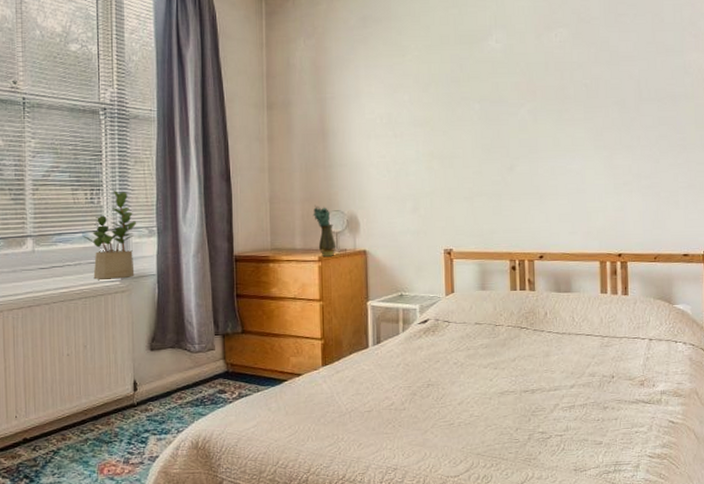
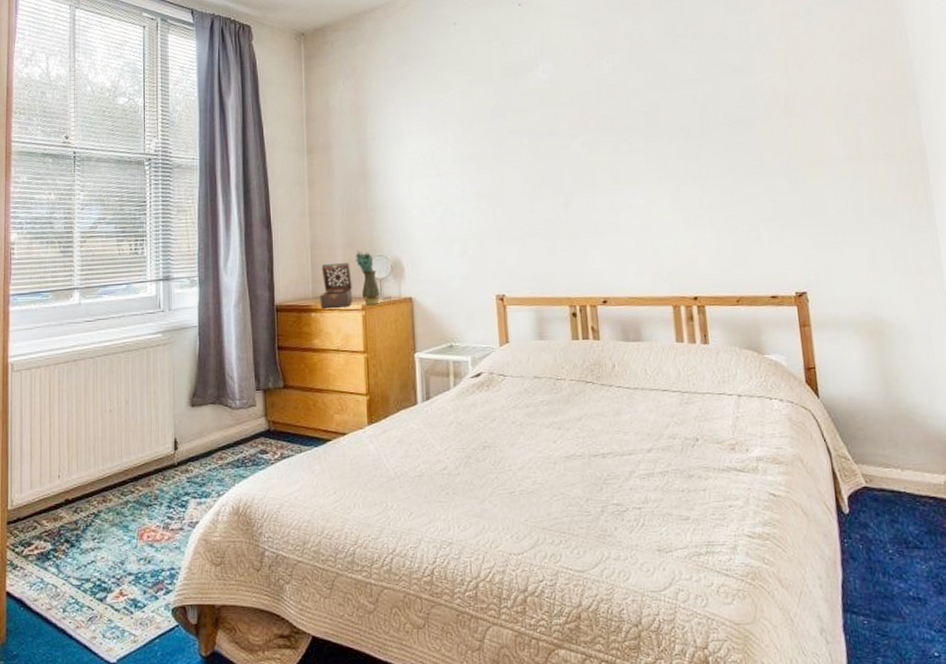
potted plant: present [82,191,136,280] -> none [126,241,178,332]
jewelry box: none [278,216,310,259] -> present [320,262,353,308]

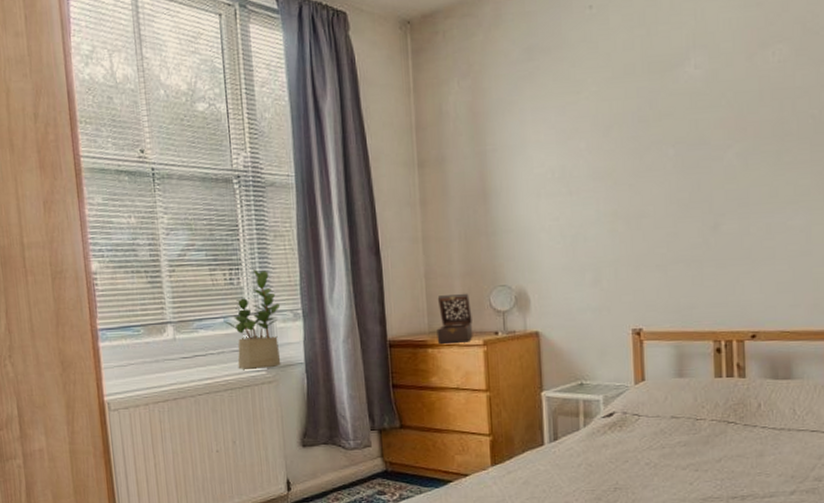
potted plant: none [126,241,178,332] -> present [223,269,281,369]
vase: present [355,250,381,305] -> none [475,279,504,340]

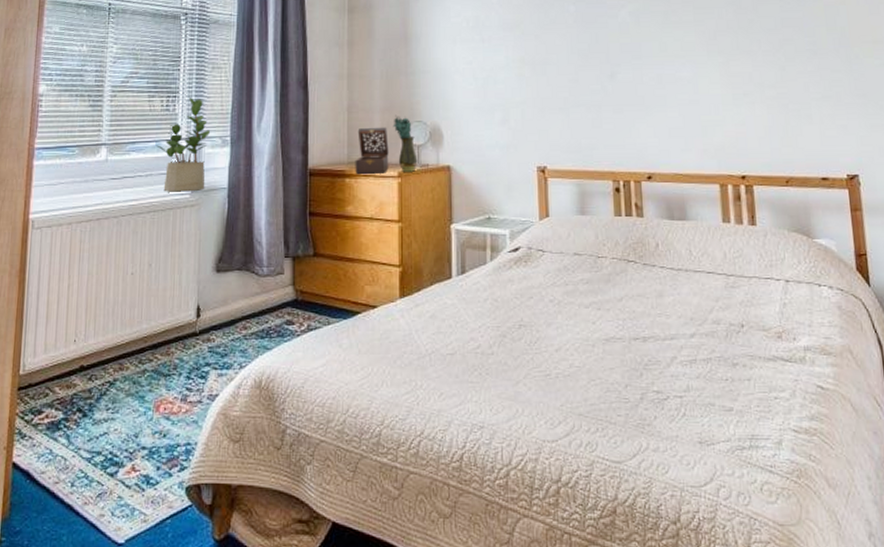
vase: none [475,279,504,340] -> present [393,115,418,172]

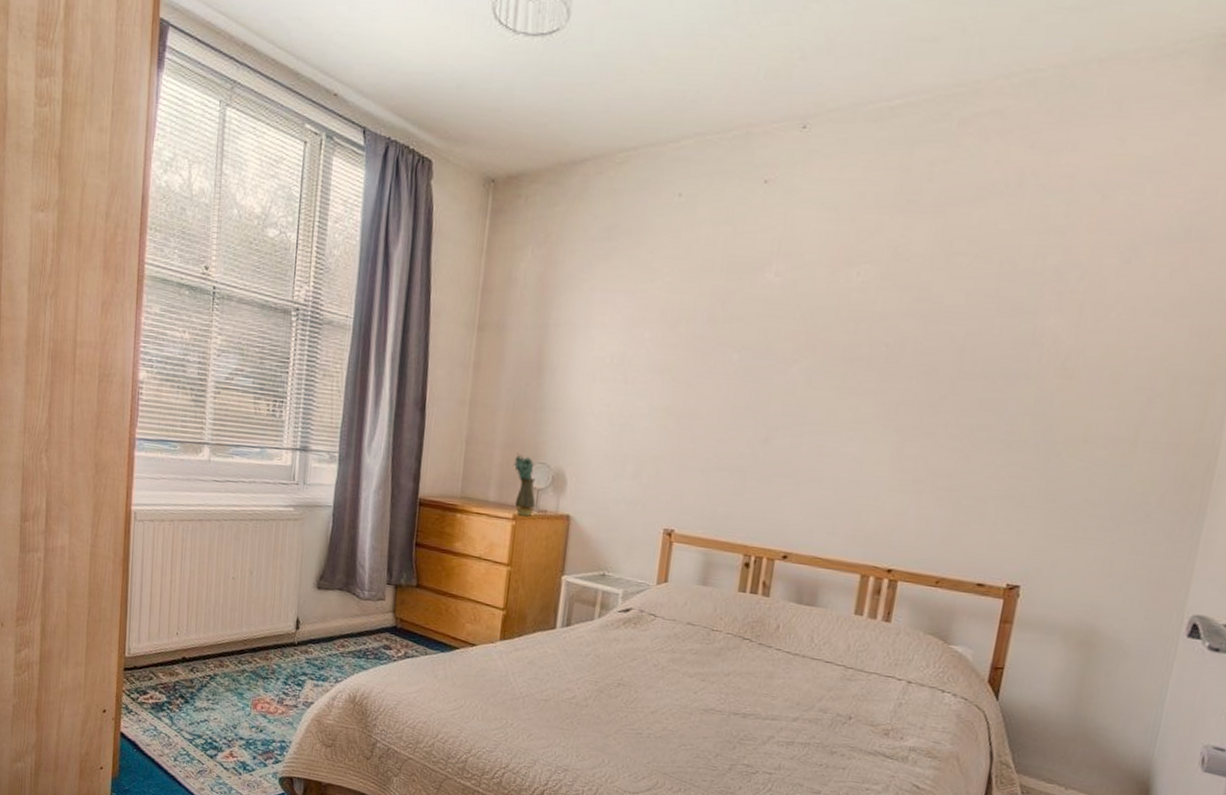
potted plant: present [155,98,210,192] -> none [260,405,317,506]
jewelry box: present [355,127,389,174] -> none [467,462,507,514]

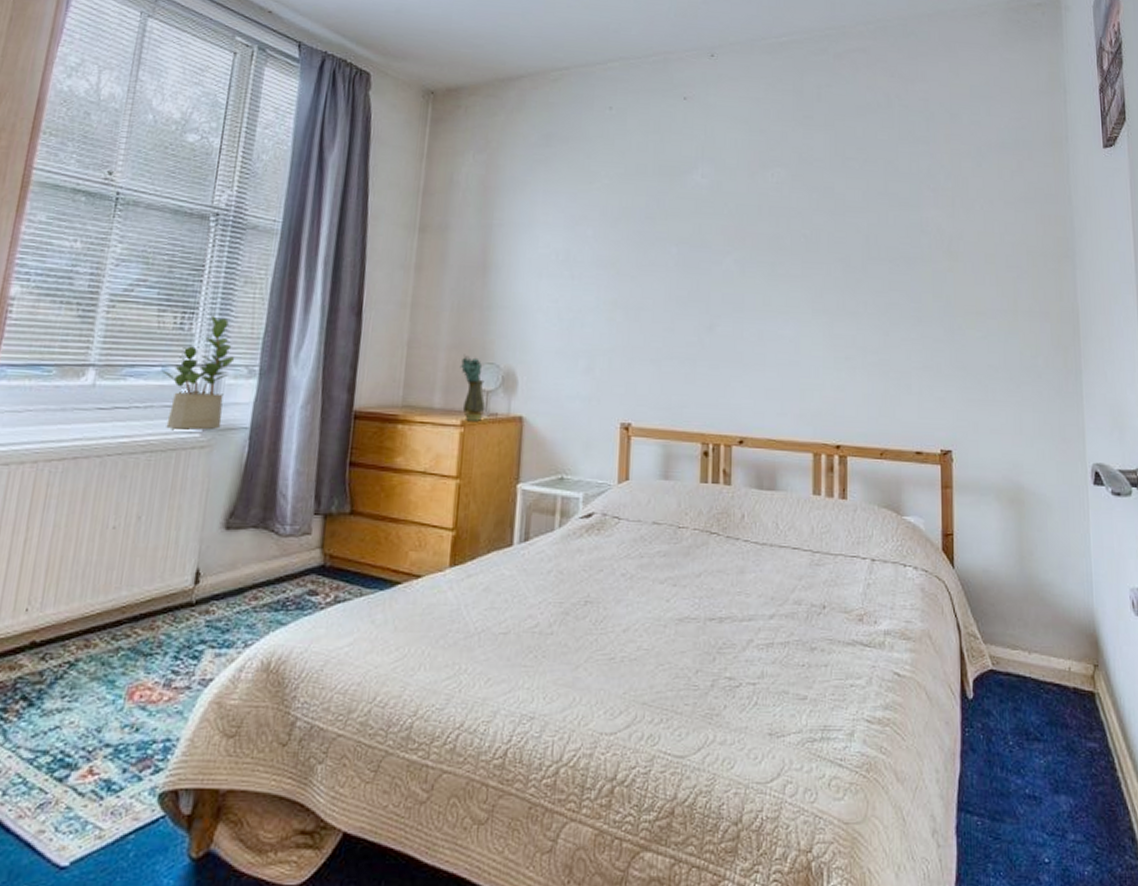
potted plant: none [260,405,317,506] -> present [161,316,234,431]

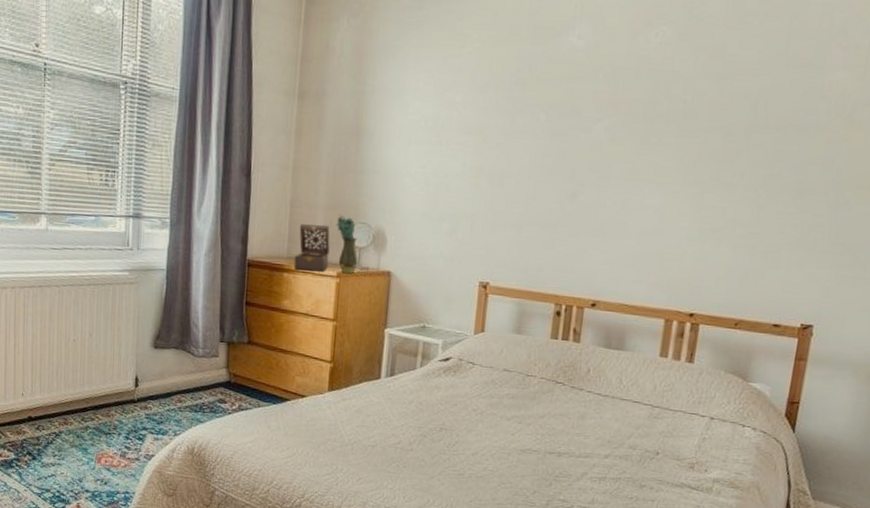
potted plant: present [161,316,234,431] -> none [95,174,149,270]
jewelry box: none [410,366,454,421] -> present [294,224,330,272]

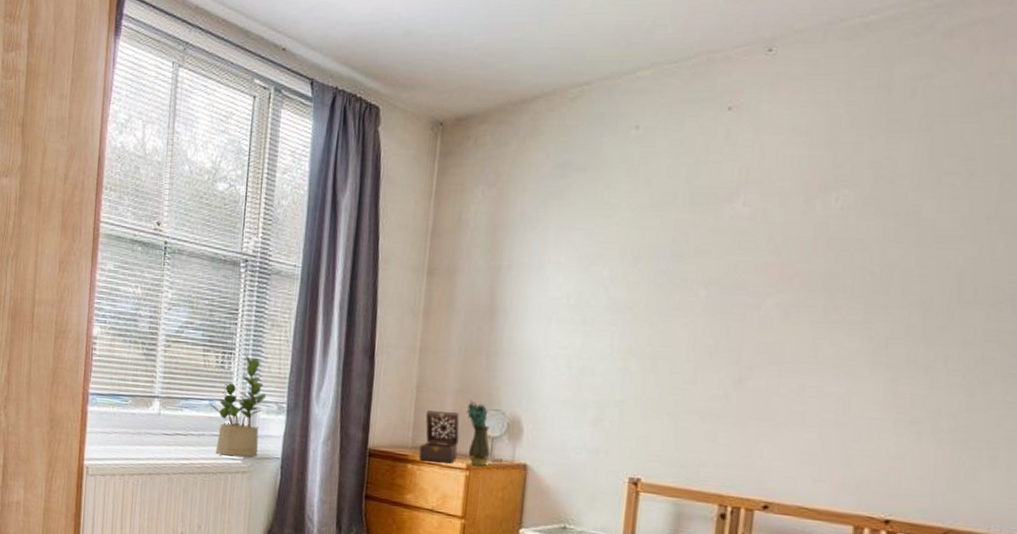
potted plant: none [95,174,149,270] -> present [209,356,266,459]

